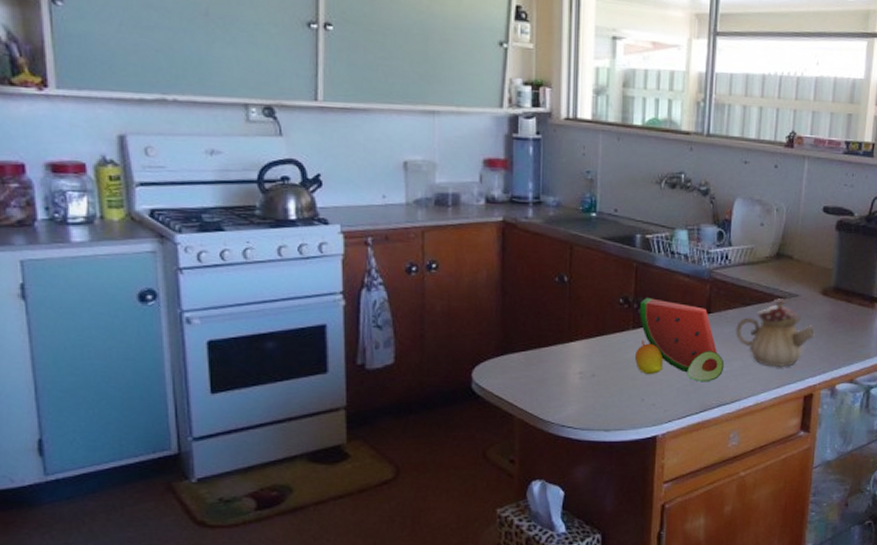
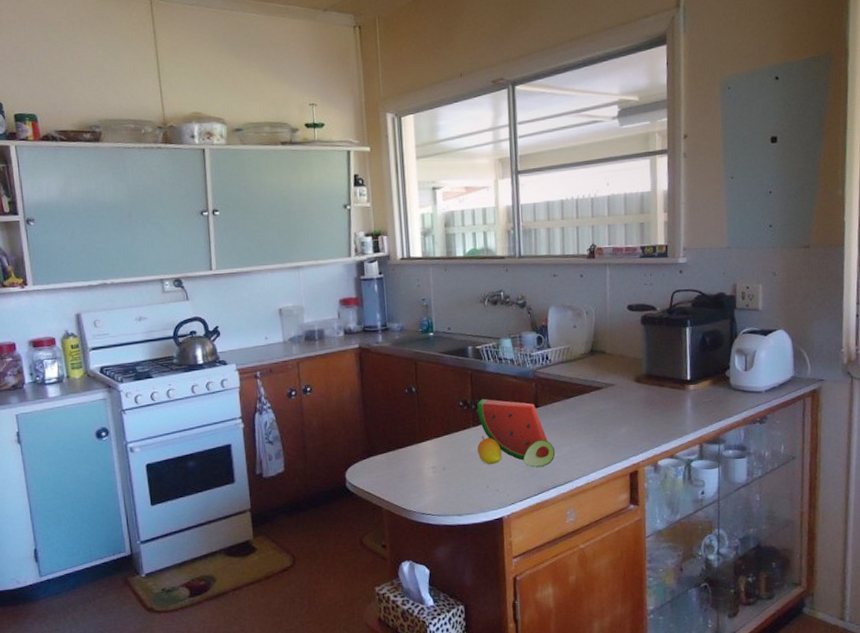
teapot: present [736,298,815,368] -> none [562,389,633,450]

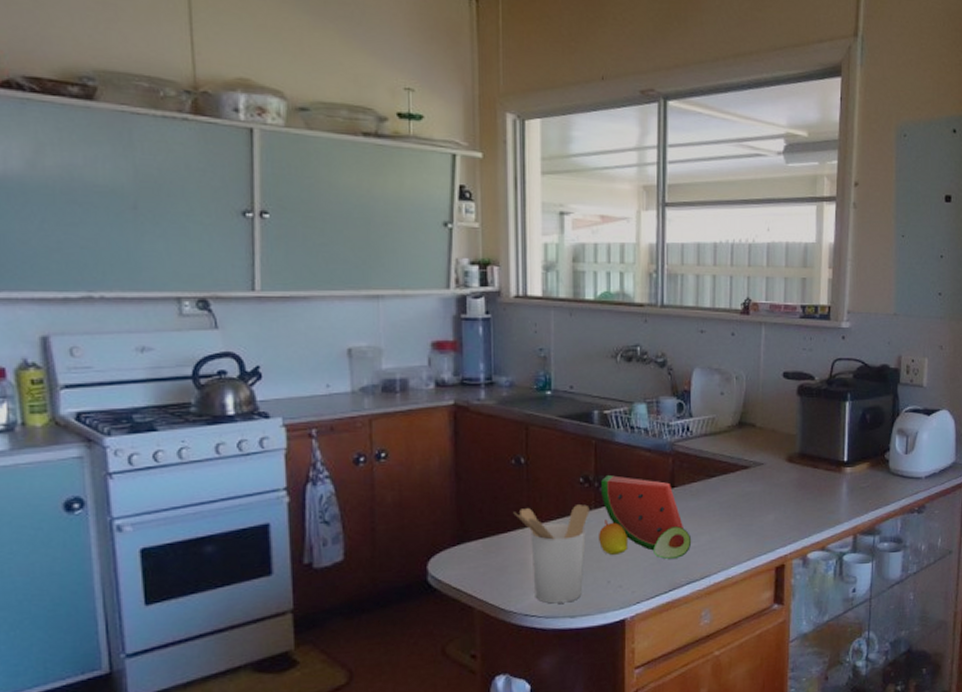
utensil holder: none [409,423,469,505] -> present [513,504,590,604]

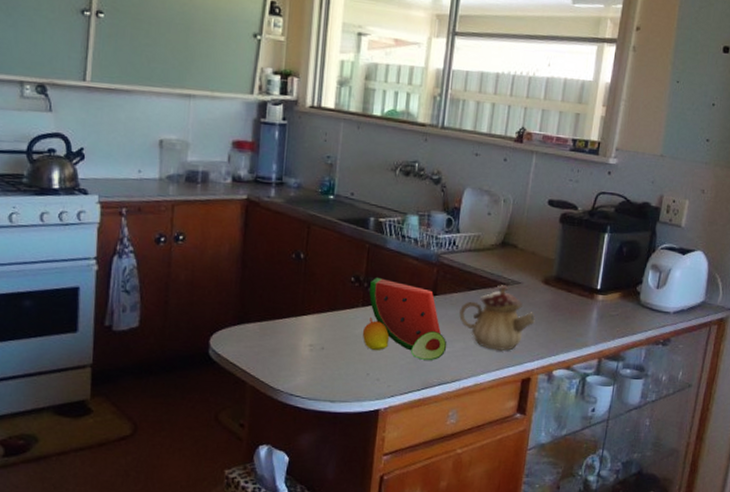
utensil holder: present [513,504,590,604] -> none [289,299,358,388]
teapot: none [701,468,783,540] -> present [459,285,535,352]

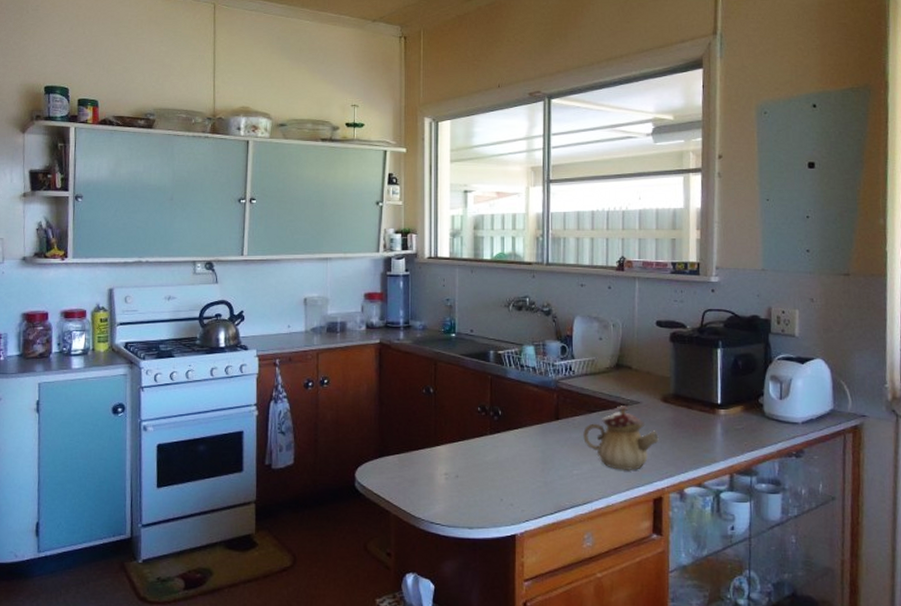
watermelon: present [362,278,447,360] -> none [492,406,575,483]

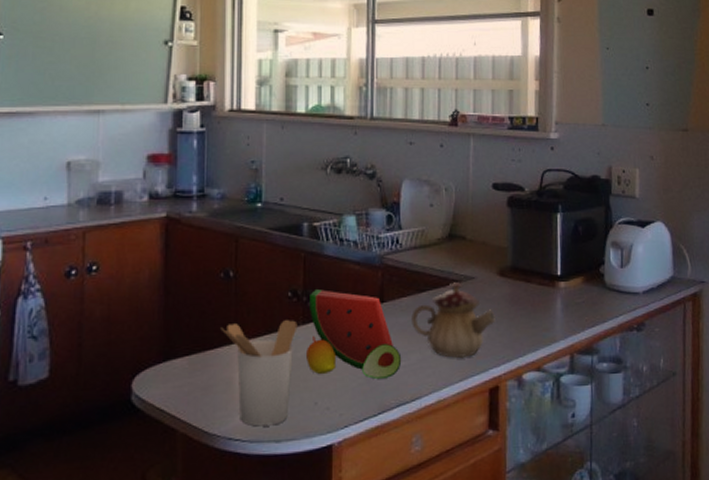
utensil holder: none [423,430,486,515] -> present [220,320,298,427]
watermelon: none [492,406,575,483] -> present [305,289,402,379]

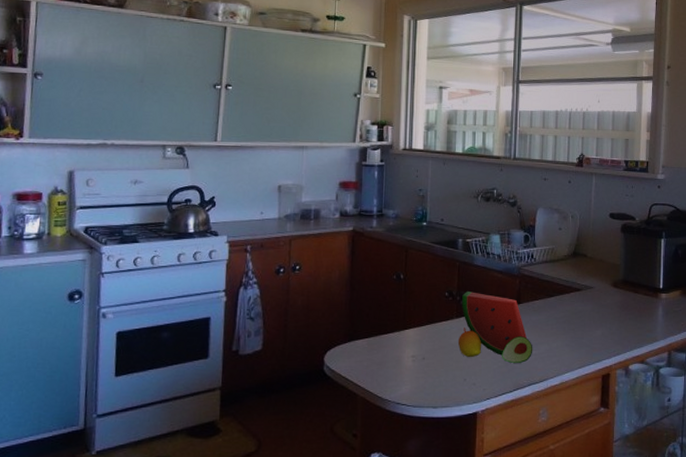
utensil holder: present [220,320,298,427] -> none [393,314,452,395]
teapot: present [411,282,495,359] -> none [542,290,609,351]

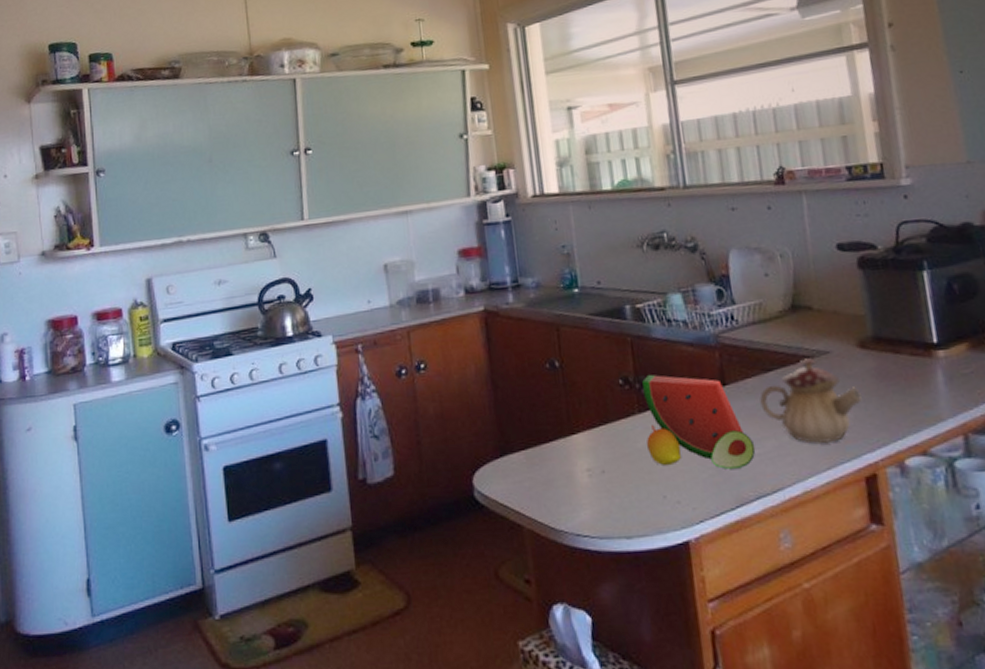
teapot: none [542,290,609,351] -> present [760,358,862,444]

